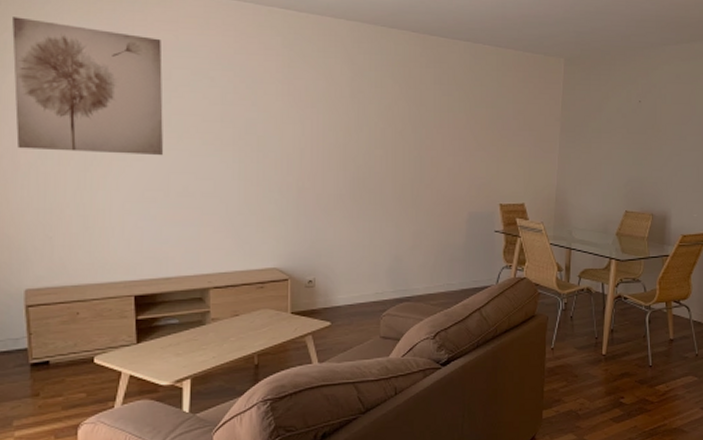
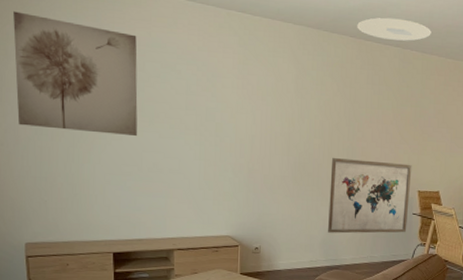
wall art: none [395,171,491,259] -> present [328,158,412,234]
ceiling light: none [420,9,505,34] -> present [357,17,431,41]

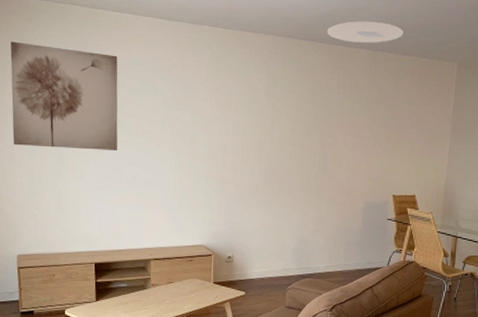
wall art: present [328,158,412,234] -> none [300,165,386,241]

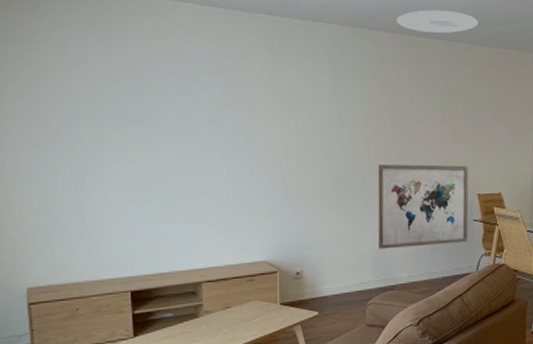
wall art: present [10,41,118,152] -> none [13,30,155,158]
wall art: none [300,165,386,241] -> present [377,164,469,249]

